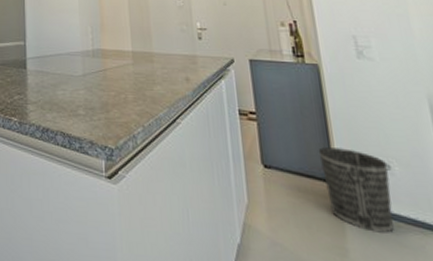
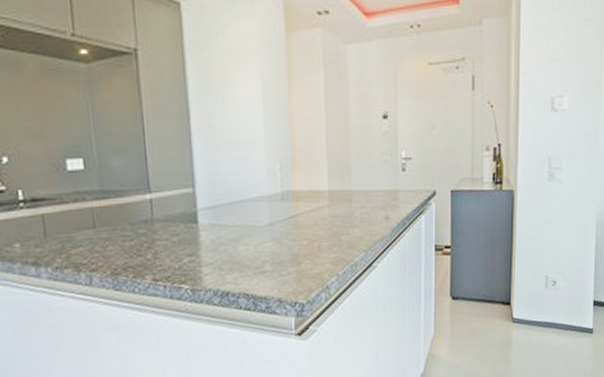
wastebasket: present [318,147,394,233] -> none [501,271,554,341]

